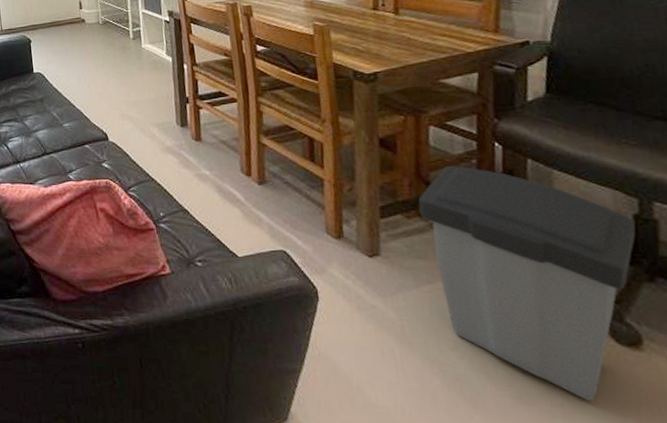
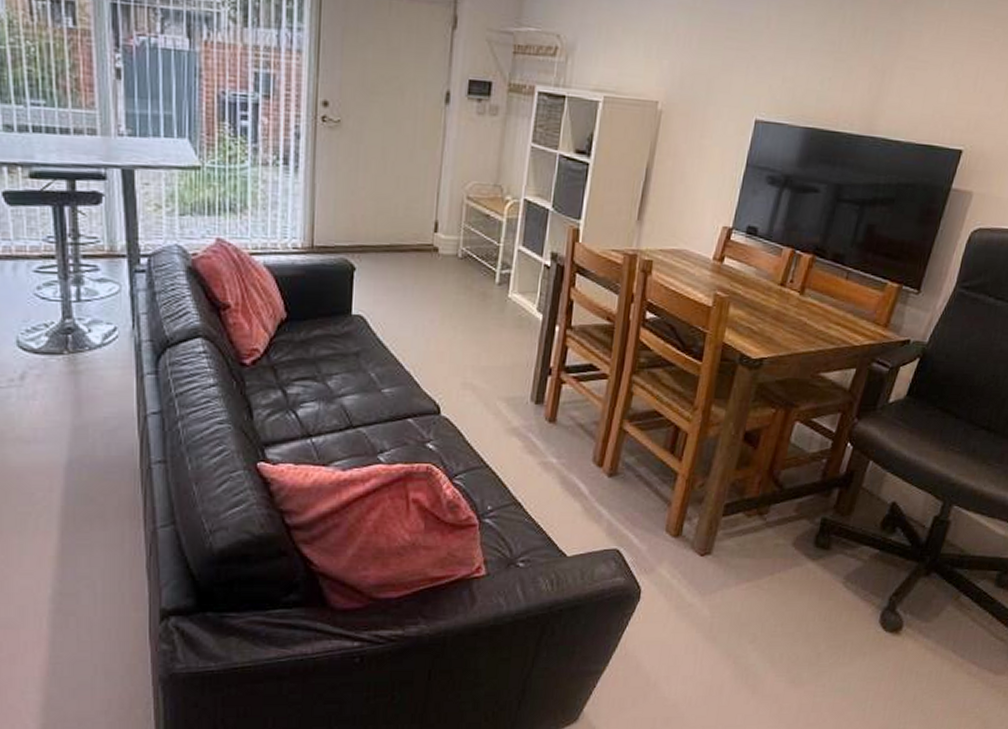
trash can: present [418,166,636,402] -> none [756,465,934,681]

